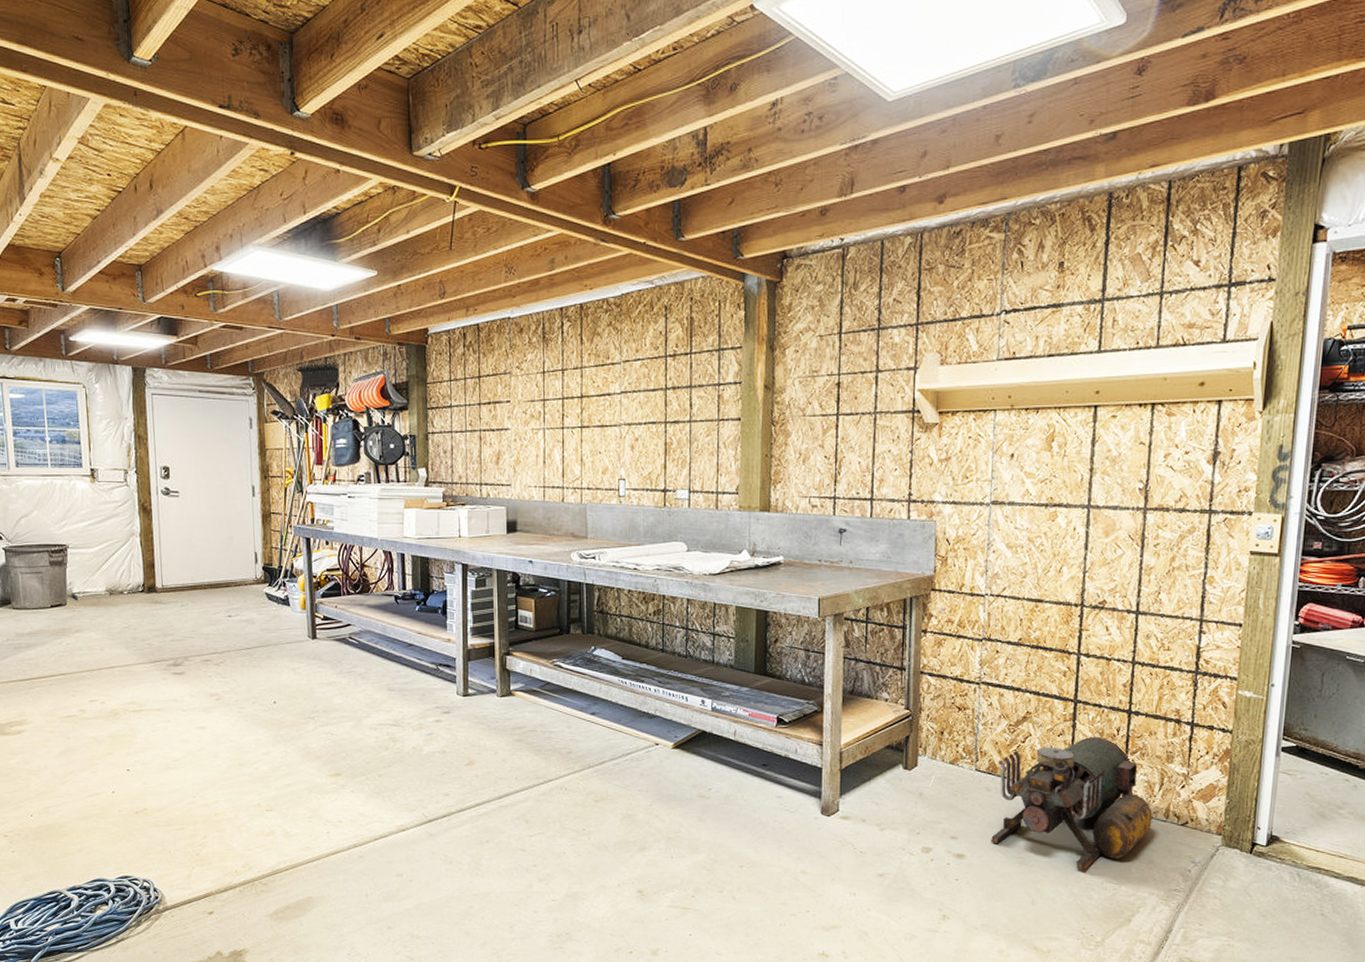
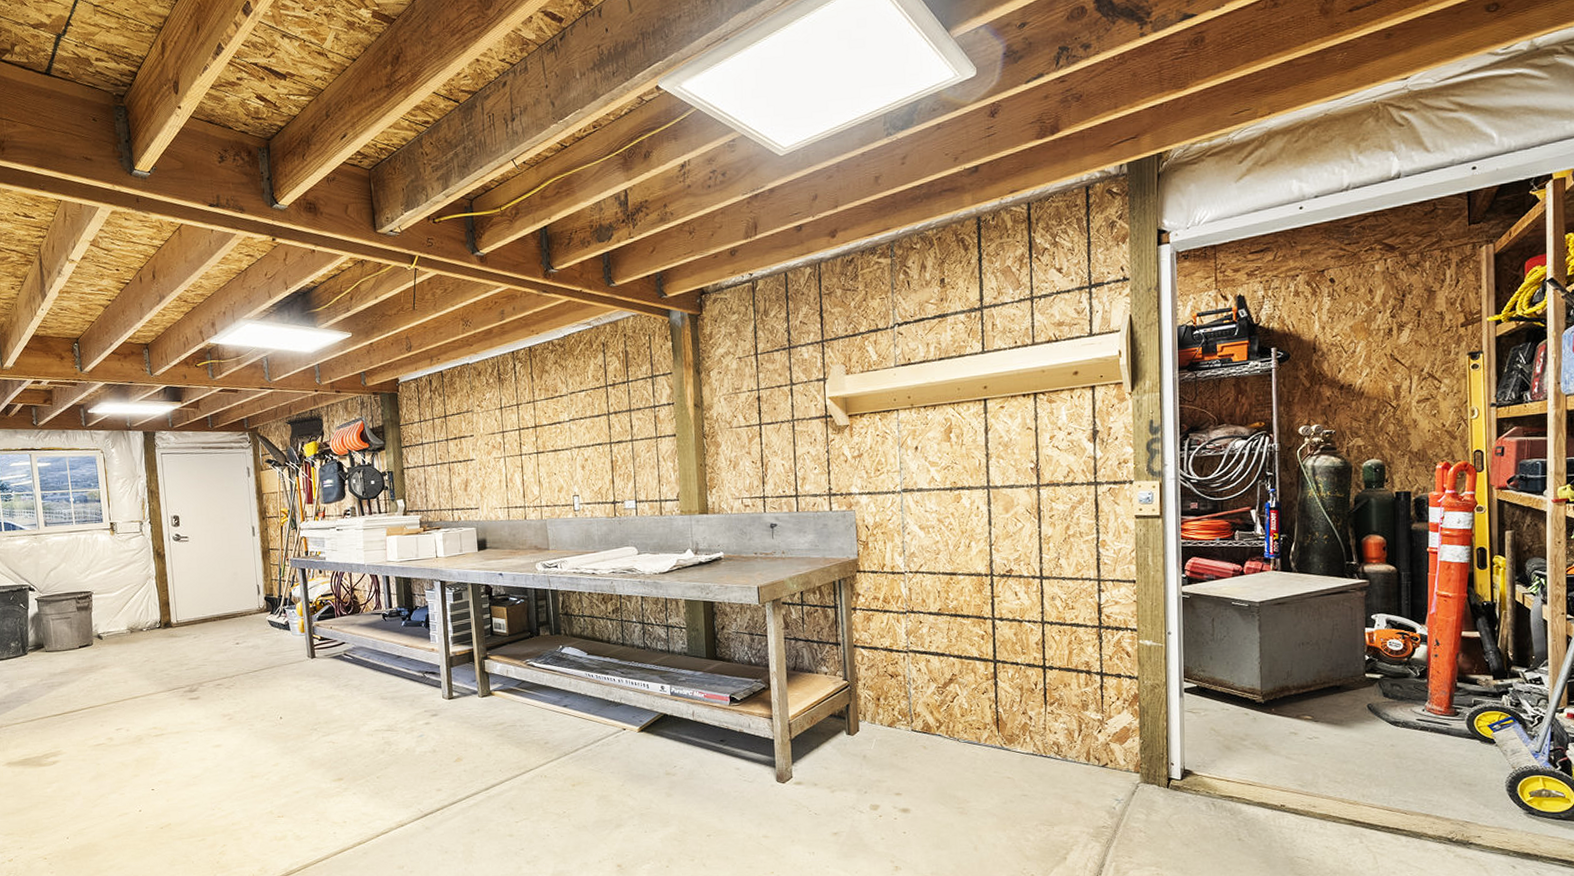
air compressor: present [991,736,1153,871] -> none [931,691,1075,816]

